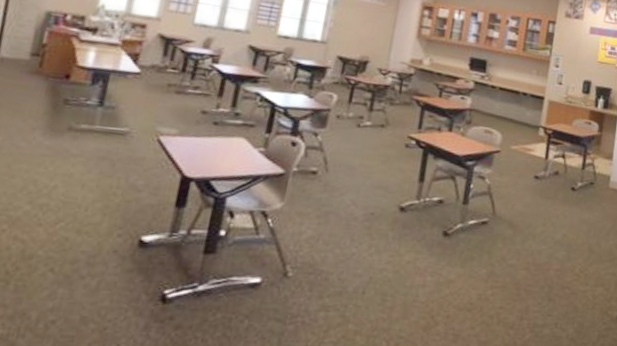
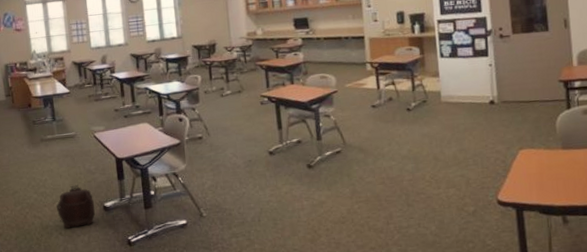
backpack: none [56,202,128,265] -> present [56,184,95,229]

